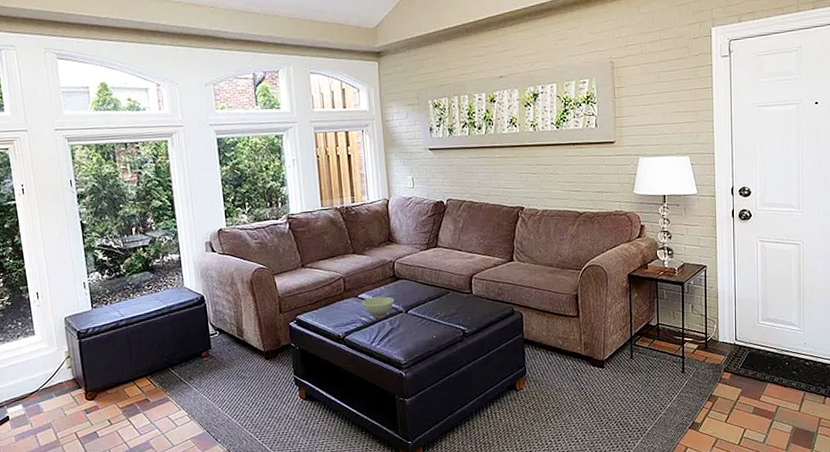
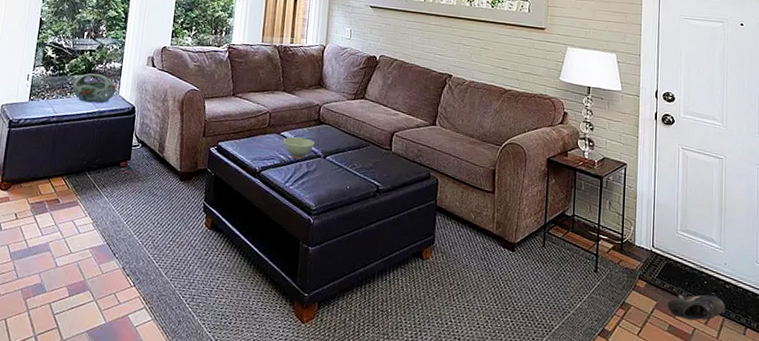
decorative basket: none [132,269,180,300] -> present [72,73,116,104]
shoe: none [752,374,805,402] -> present [667,294,725,325]

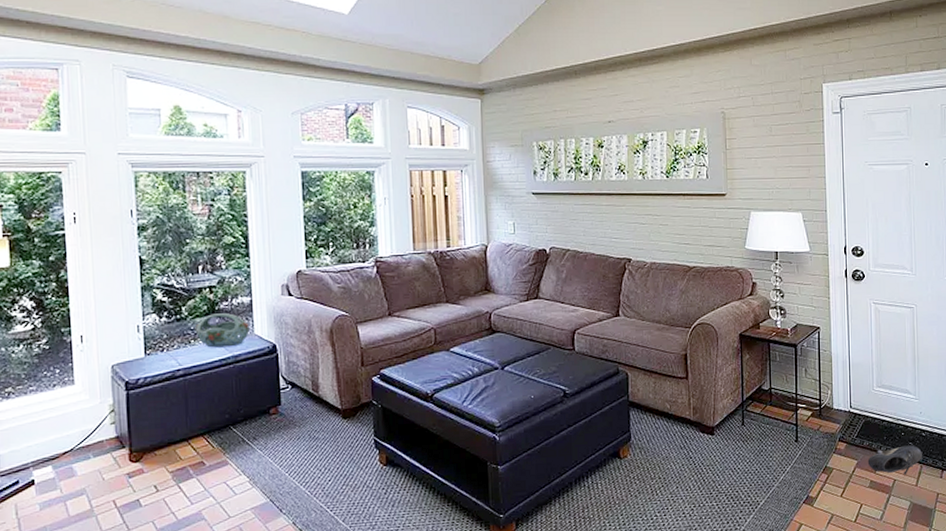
bowl: present [283,137,315,160] -> none [453,351,490,376]

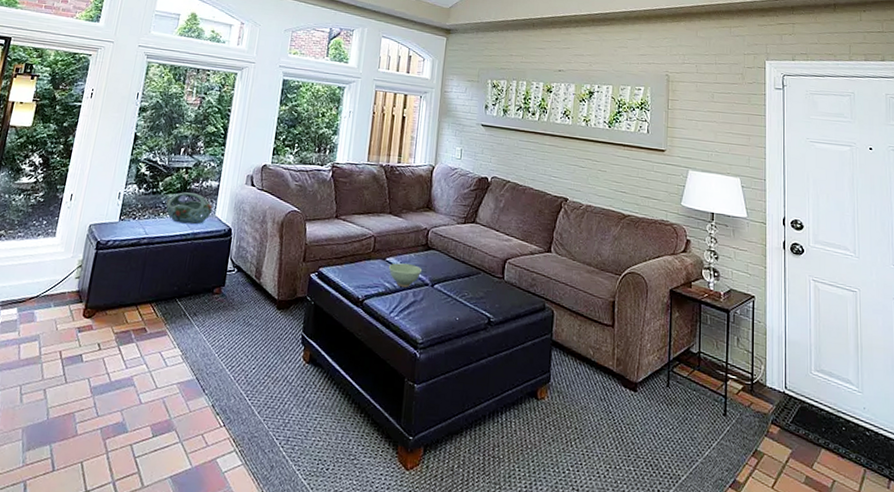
bowl: none [453,351,490,376] -> present [388,263,423,288]
shoe: present [867,445,922,475] -> none [803,442,866,477]

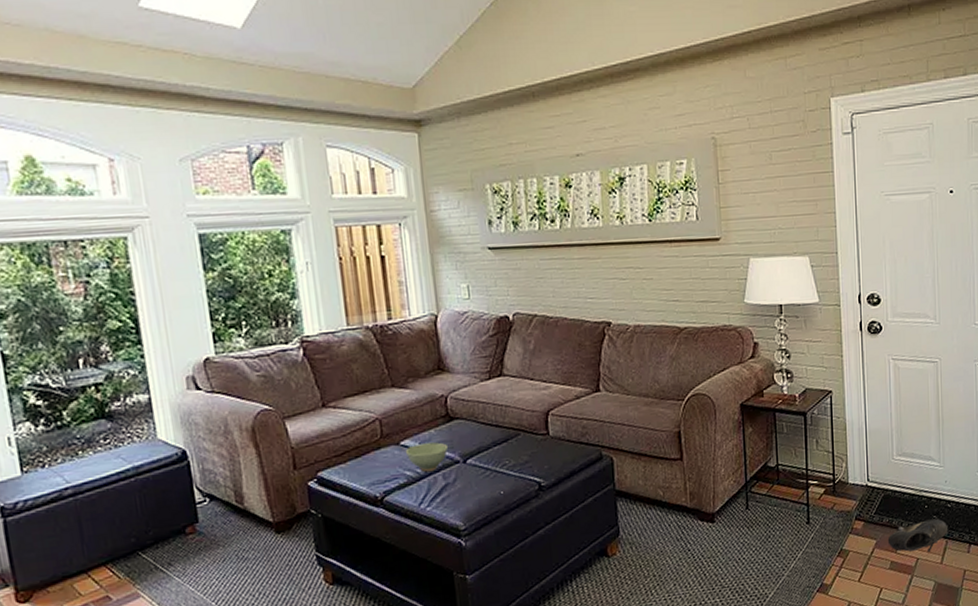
decorative basket: present [165,192,213,225] -> none [81,415,151,459]
shoe: none [803,442,866,477] -> present [887,518,947,553]

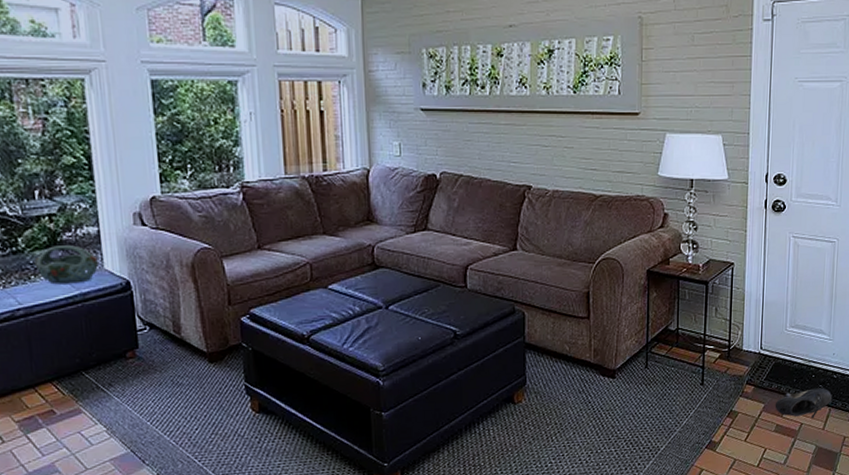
decorative basket: none [81,415,151,459] -> present [34,245,99,285]
bowl: present [405,442,449,473] -> none [332,288,373,315]

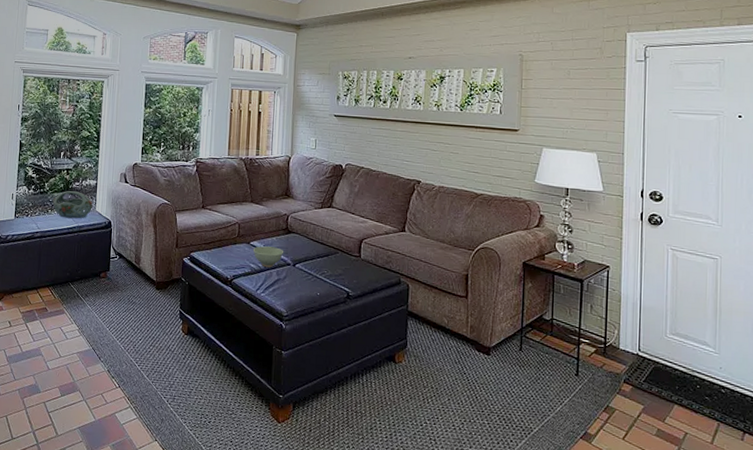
bowl: none [332,288,373,315] -> present [253,246,284,268]
shoe: present [775,387,832,419] -> none [655,399,720,430]

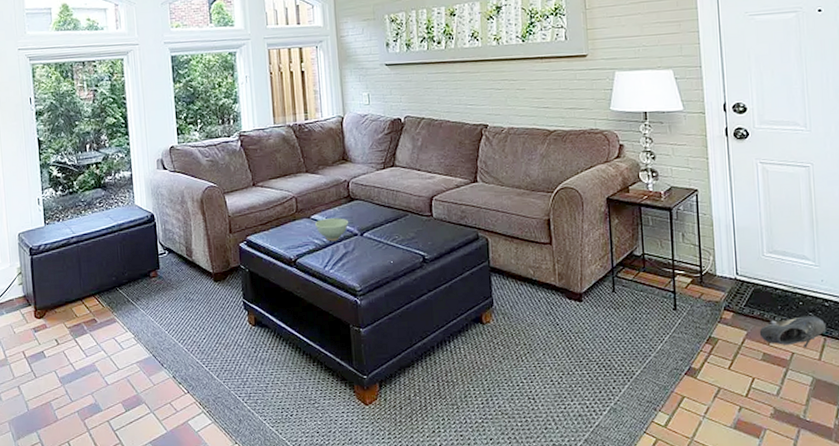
decorative basket: present [52,191,93,219] -> none [84,186,131,218]
shoe: none [655,399,720,430] -> present [759,315,826,348]

